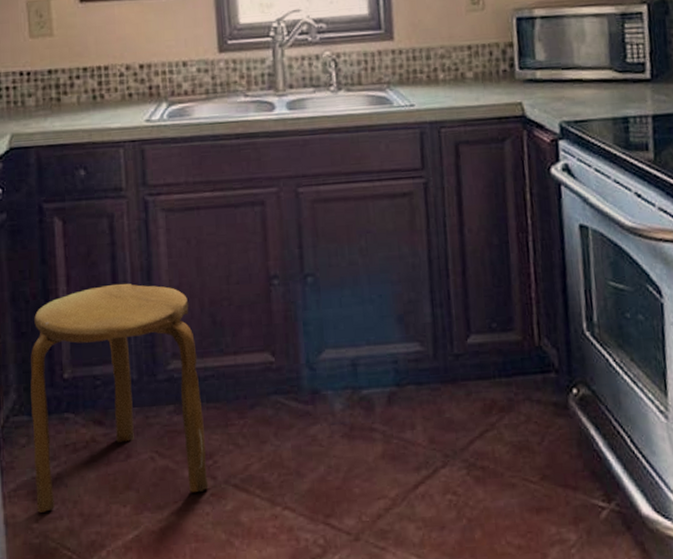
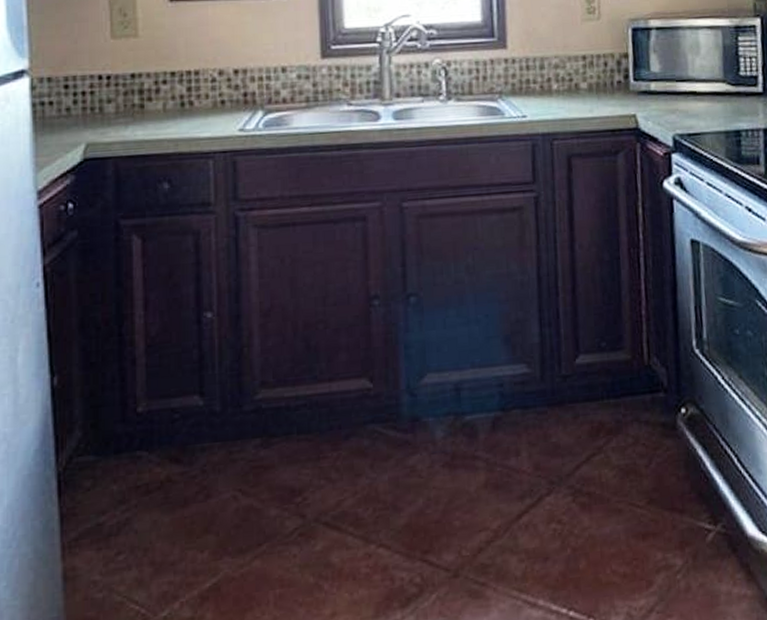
stool: present [30,284,209,513] -> none [99,307,297,563]

